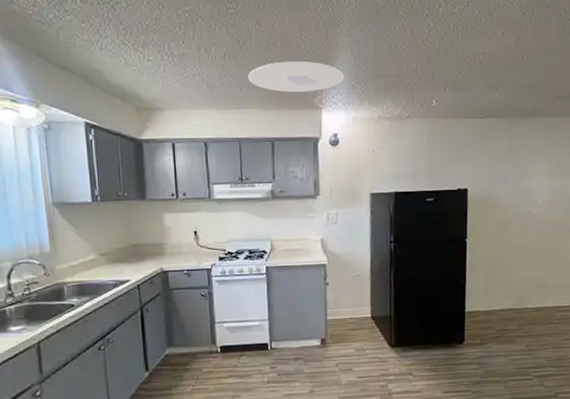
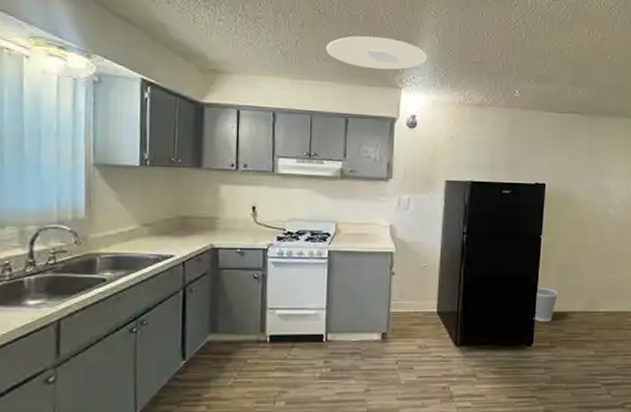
wastebasket: none [463,288,487,321] -> present [533,287,559,322]

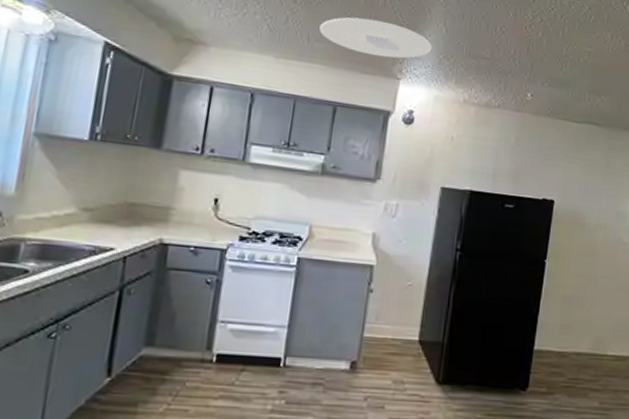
wastebasket: present [533,287,559,322] -> none [530,320,562,363]

